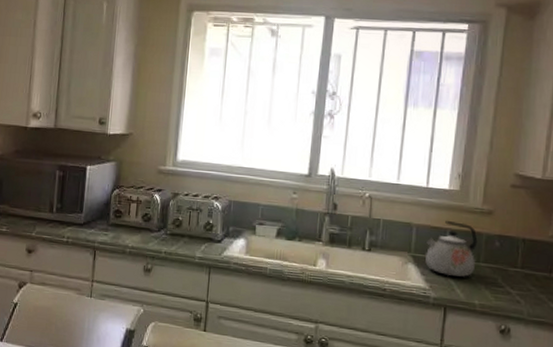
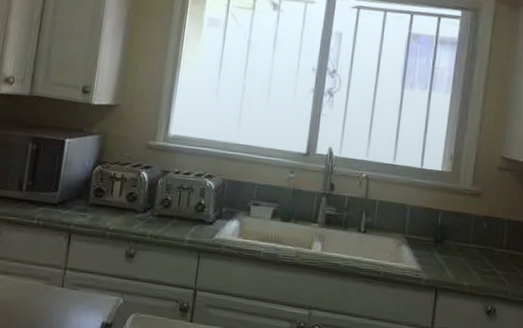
kettle: present [425,221,478,277] -> none [418,202,467,258]

